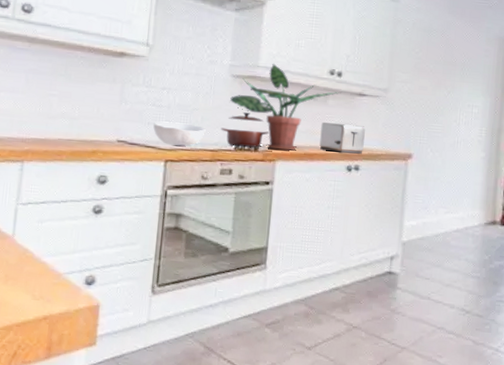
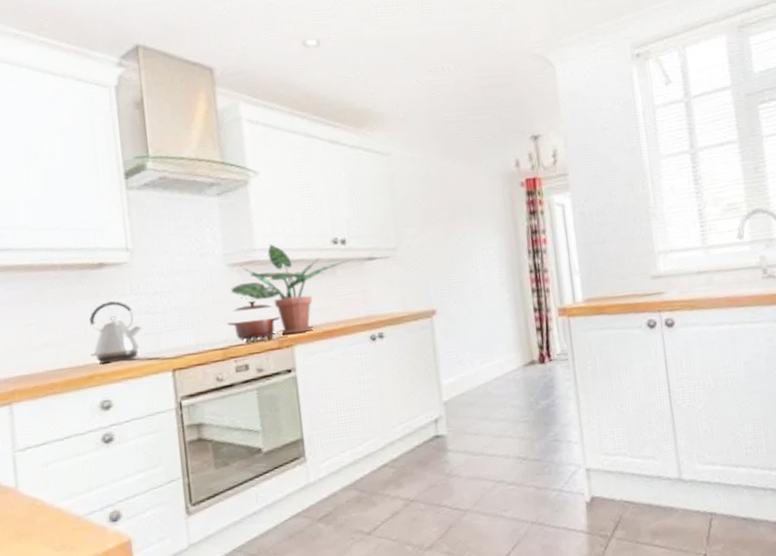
kettle: none [98,88,146,144] -> present [89,301,142,364]
bowl: present [153,121,206,146] -> none [152,325,211,353]
toaster: present [319,122,365,155] -> none [334,291,384,325]

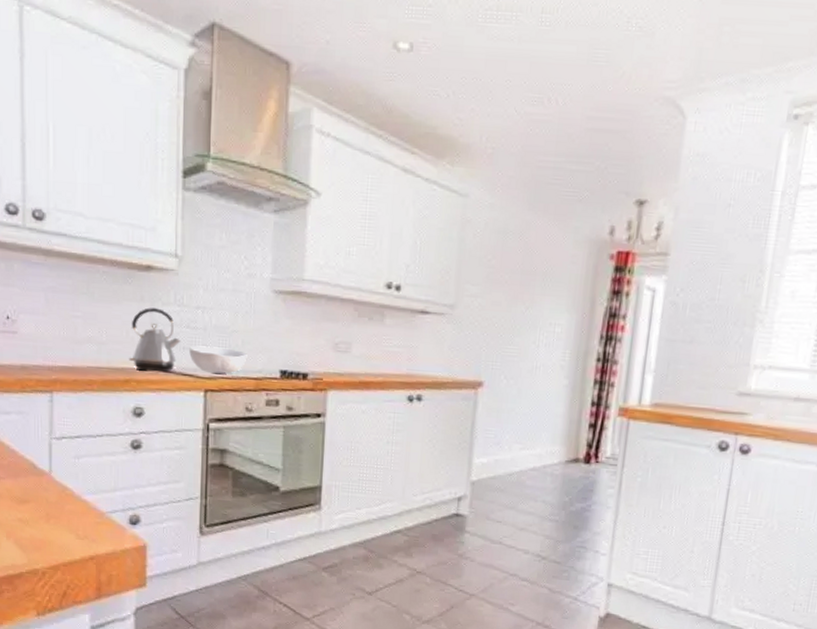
bowl: none [152,325,211,353] -> present [189,345,248,374]
saucepan: present [227,301,281,340] -> none [264,334,319,375]
potted plant: present [231,243,349,334] -> none [273,275,400,378]

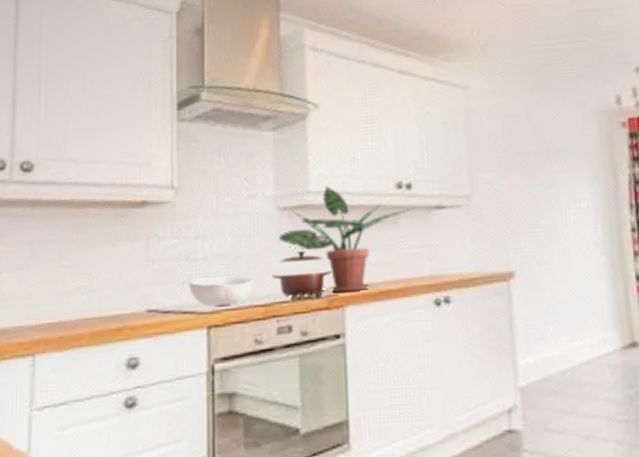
kettle: present [129,307,181,372] -> none [122,244,179,315]
saucepan: none [264,334,319,375] -> present [272,251,332,296]
potted plant: none [273,275,400,378] -> present [279,185,414,292]

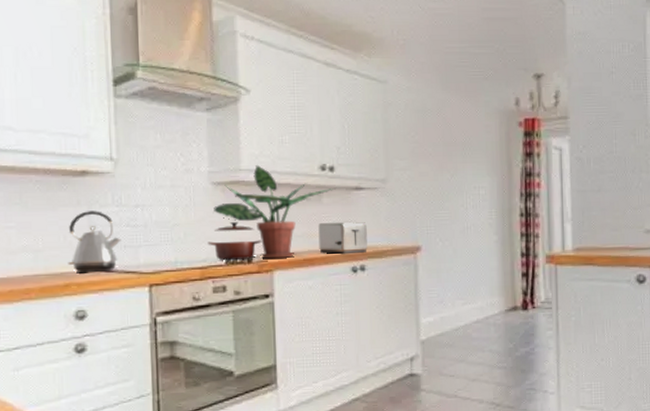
kettle: none [122,244,179,315] -> present [68,211,121,273]
bowl: present [189,276,254,306] -> none [131,241,191,267]
toaster: none [395,246,452,285] -> present [318,222,367,255]

